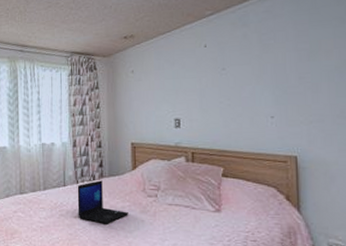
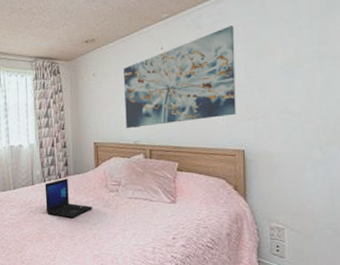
wall art: none [164,24,287,129] -> present [124,25,236,128]

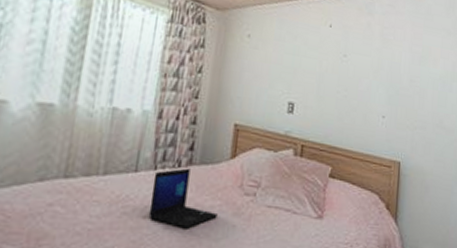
wall art: present [124,25,236,128] -> none [277,21,403,120]

